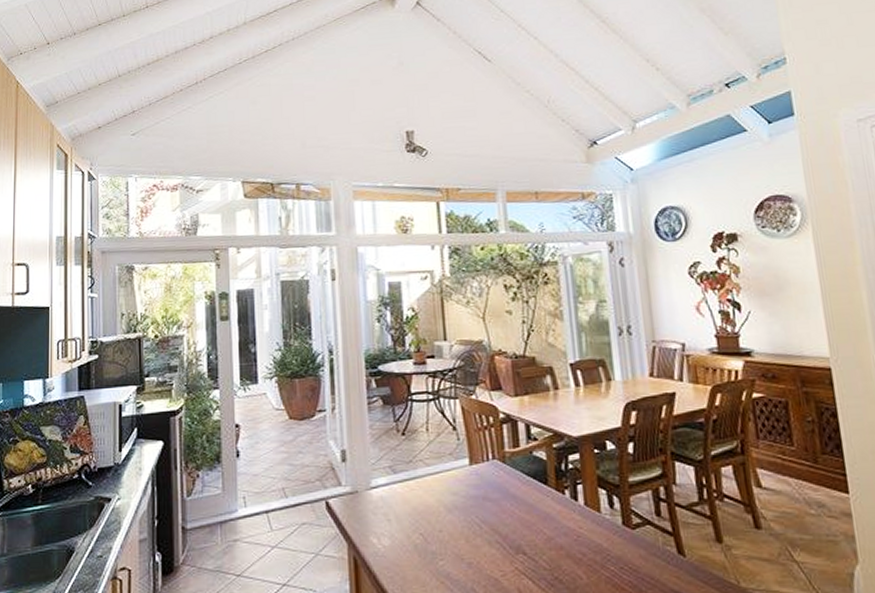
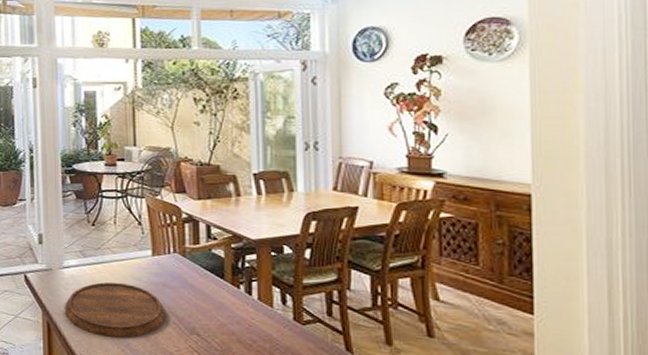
cutting board: none [374,501,488,568] -> present [65,282,166,338]

